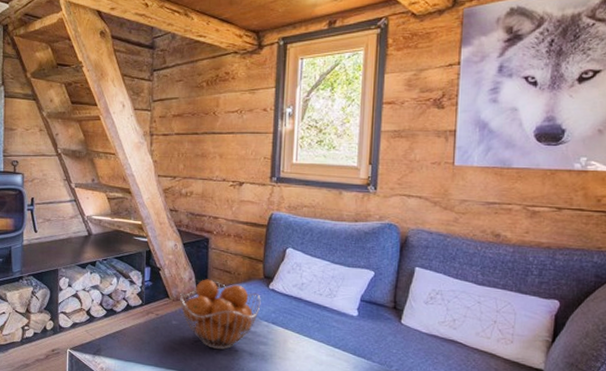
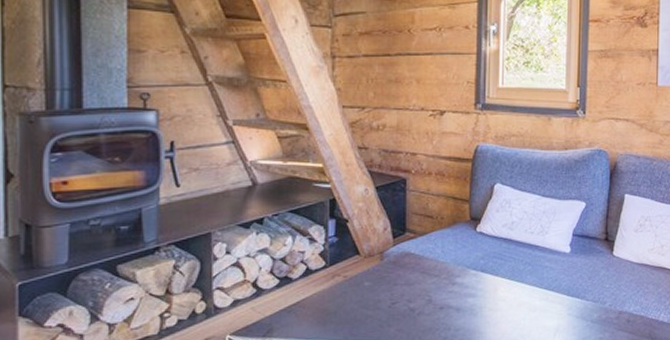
fruit basket: present [179,279,261,350] -> none [372,227,468,309]

